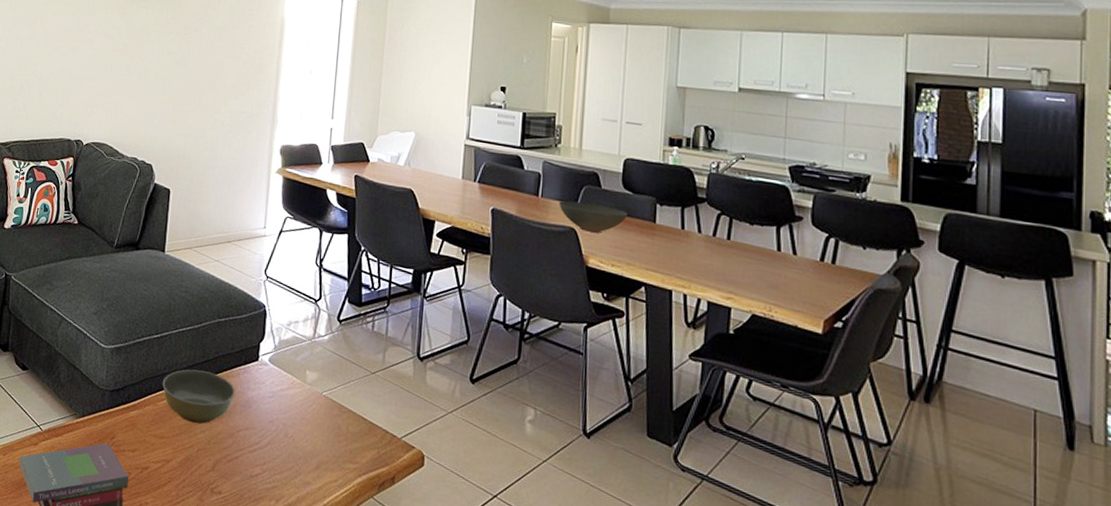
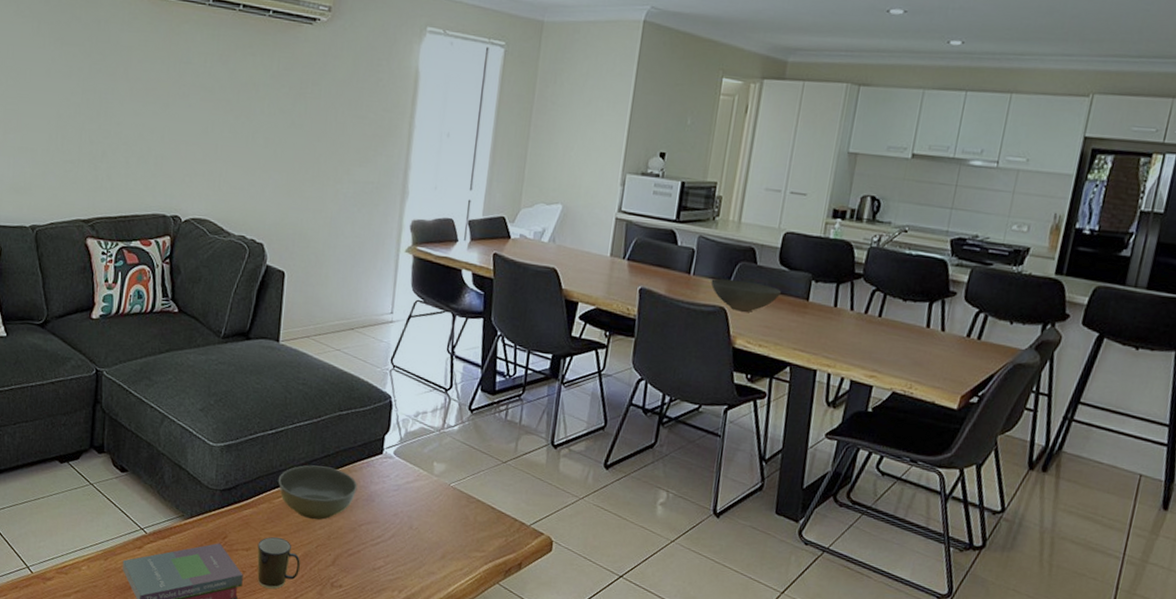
mug: none [142,439,183,493] -> present [257,536,301,590]

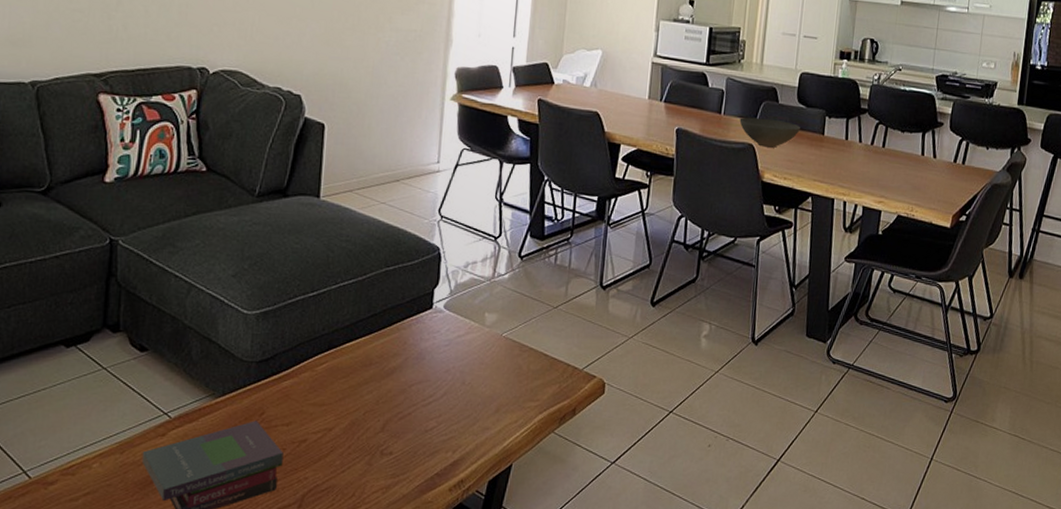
mug: present [257,536,301,590] -> none [298,407,348,465]
bowl: present [278,465,358,520] -> none [320,326,407,385]

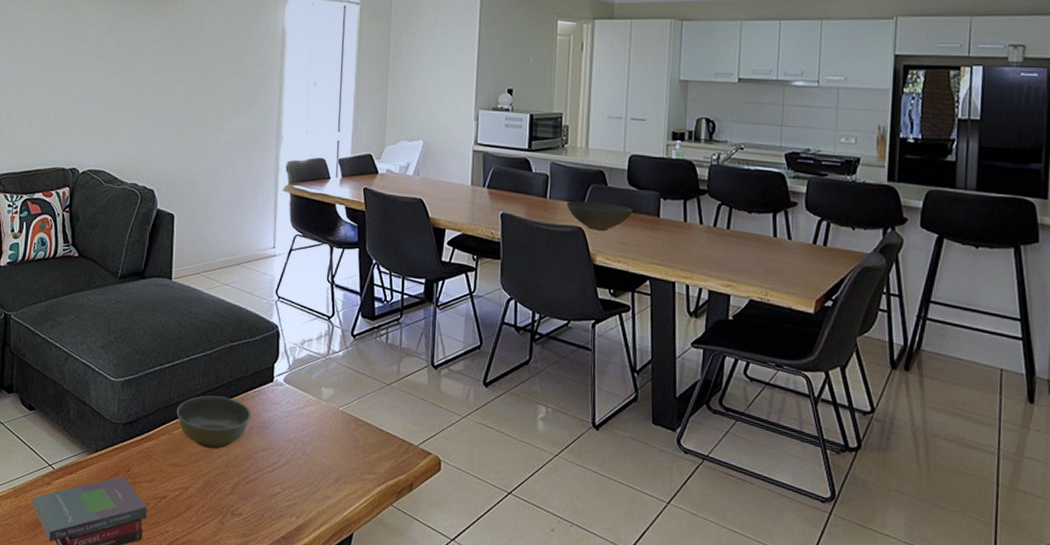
bowl: none [320,326,407,385] -> present [176,395,252,449]

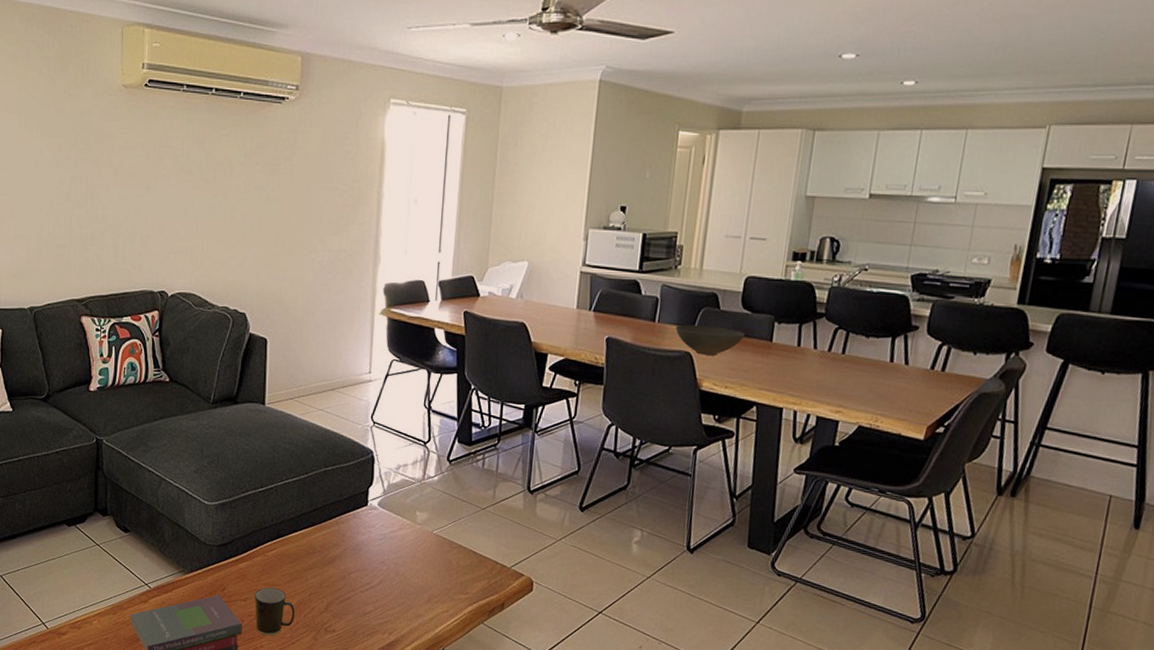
mug: none [159,467,202,520] -> present [254,587,296,636]
bowl: present [176,395,252,449] -> none [270,519,346,570]

